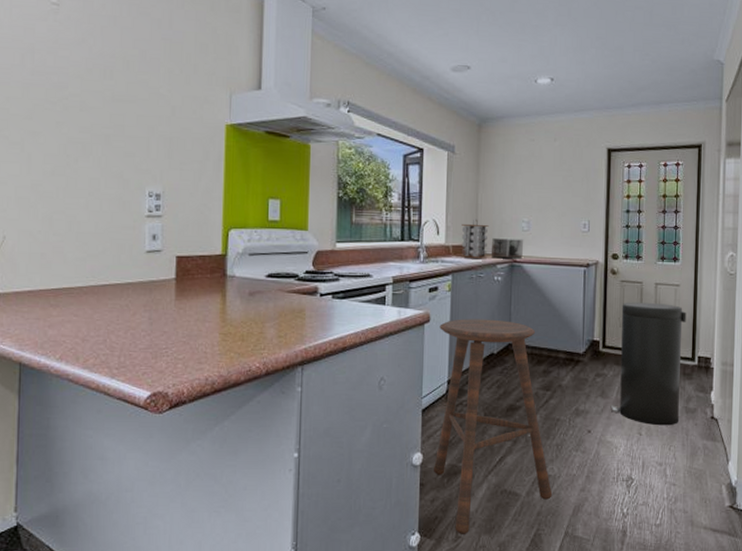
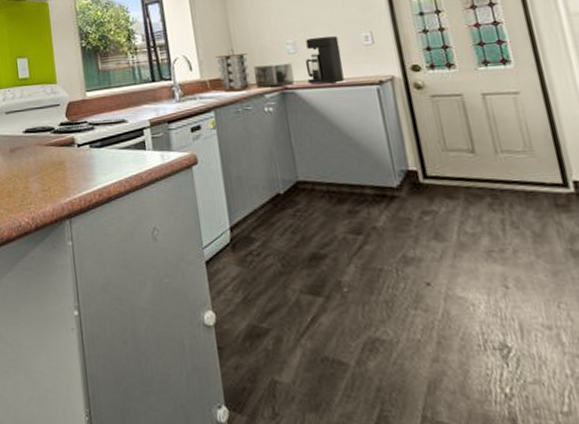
bar stool: present [433,319,553,534] -> none [210,155,394,411]
coffee maker: none [533,220,564,262] -> present [305,36,344,84]
pedal bin: present [610,302,686,426] -> none [439,117,564,275]

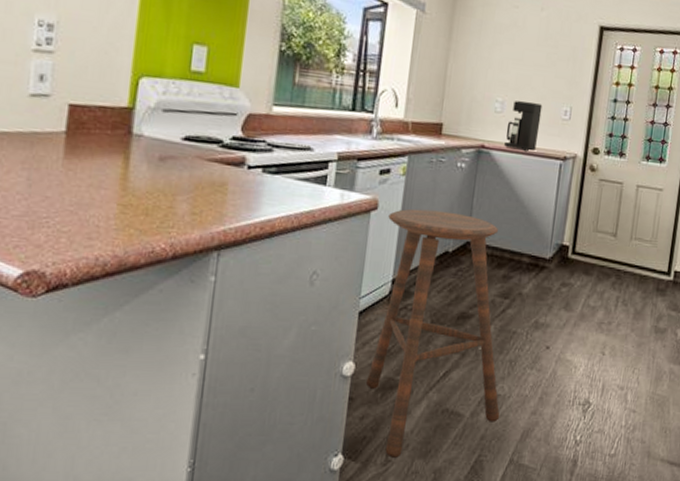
bar stool: none [210,155,394,411] -> present [365,209,500,458]
spice rack: present [215,48,253,92] -> none [419,92,457,141]
toaster: present [254,62,295,88] -> none [456,116,496,145]

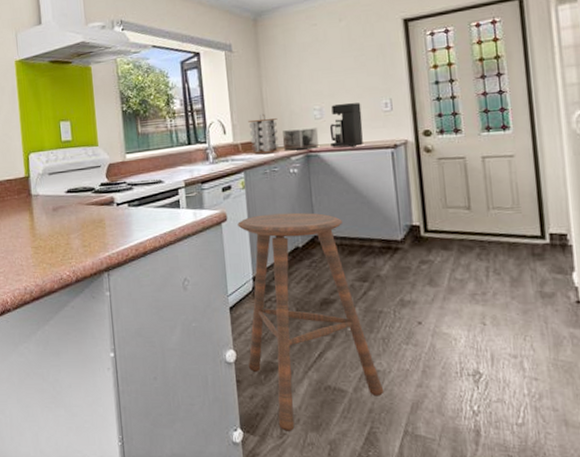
spice rack: none [419,92,457,141] -> present [248,113,280,155]
toaster: none [456,116,496,145] -> present [282,126,319,151]

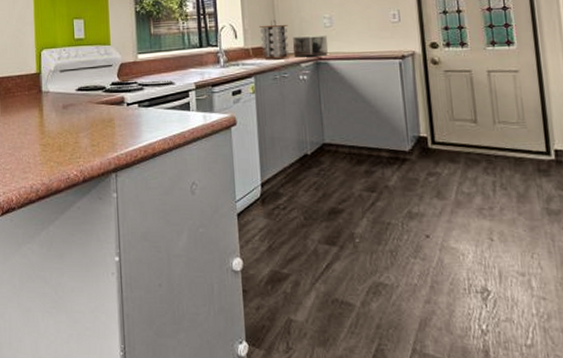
bar stool: present [237,212,384,431] -> none [247,119,392,346]
coffee maker: present [329,103,363,148] -> none [339,13,372,56]

